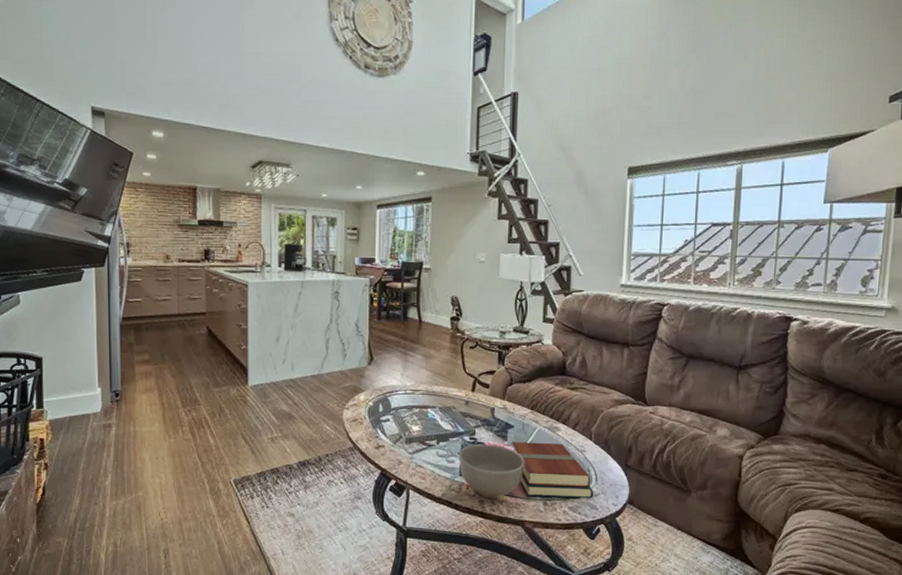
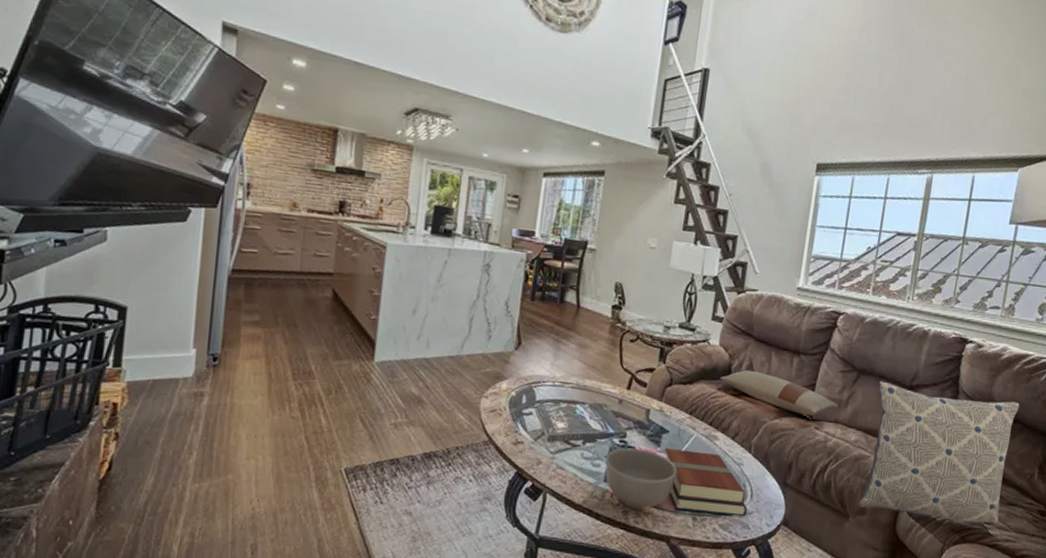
pillow: none [556,364,671,402] -> present [720,369,838,416]
pillow: none [699,364,851,496] -> present [858,381,1020,530]

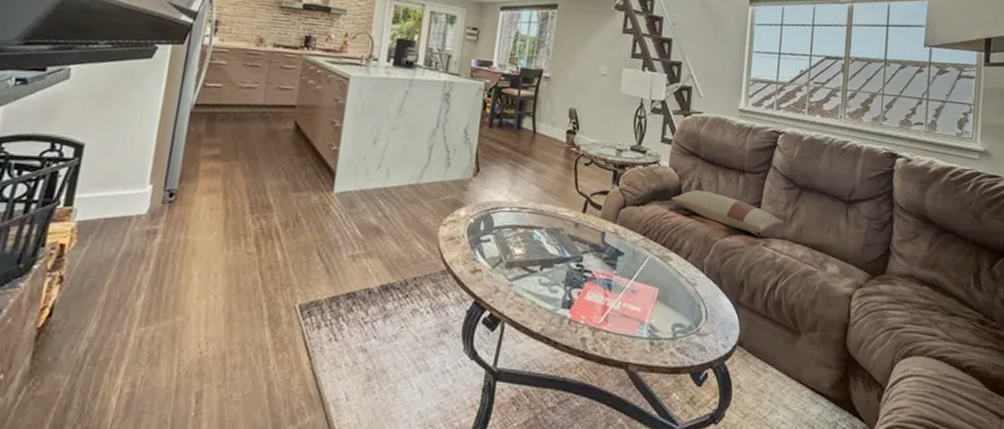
bowl: present [605,447,677,510] -> none [562,271,633,336]
books: present [664,448,748,517] -> none [620,271,704,339]
pillow: present [858,381,1020,530] -> none [809,196,950,342]

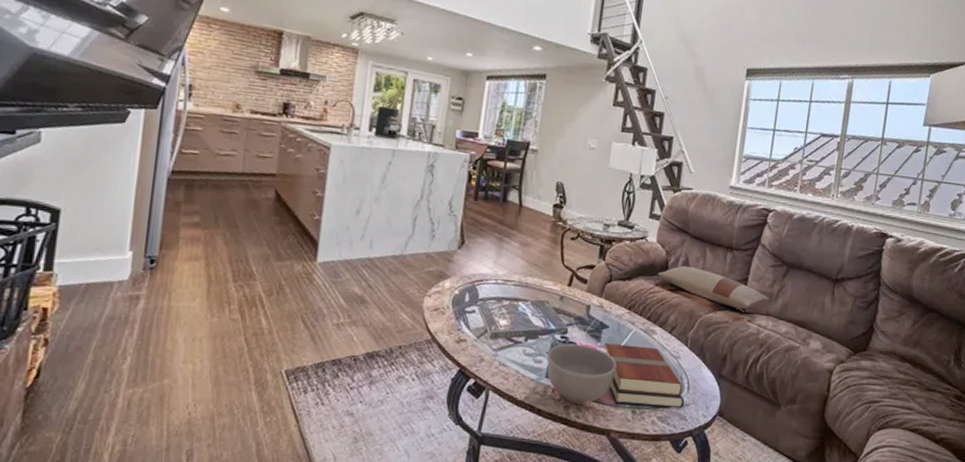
bowl: none [562,271,633,336] -> present [547,343,617,405]
books: none [620,271,704,339] -> present [604,343,685,409]

